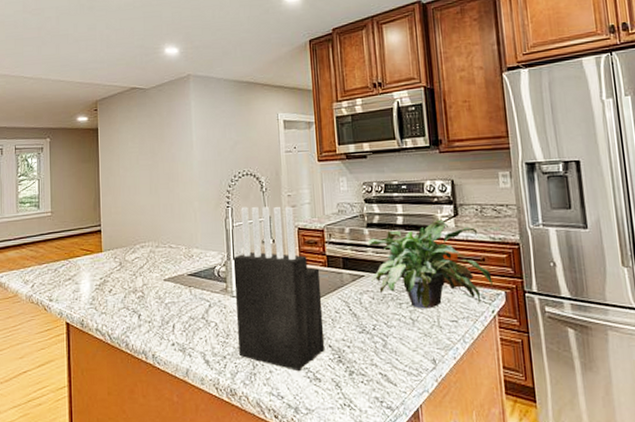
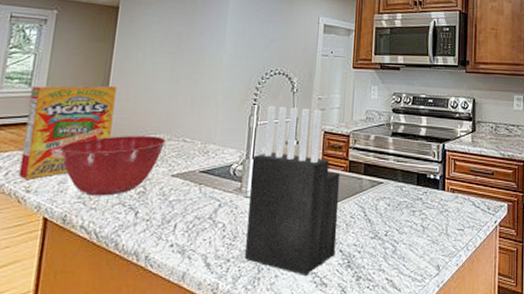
cereal box: none [40,201,108,290] -> present [18,85,117,179]
mixing bowl: none [70,245,155,302] -> present [60,136,166,196]
potted plant: present [367,219,493,309] -> none [388,134,498,217]

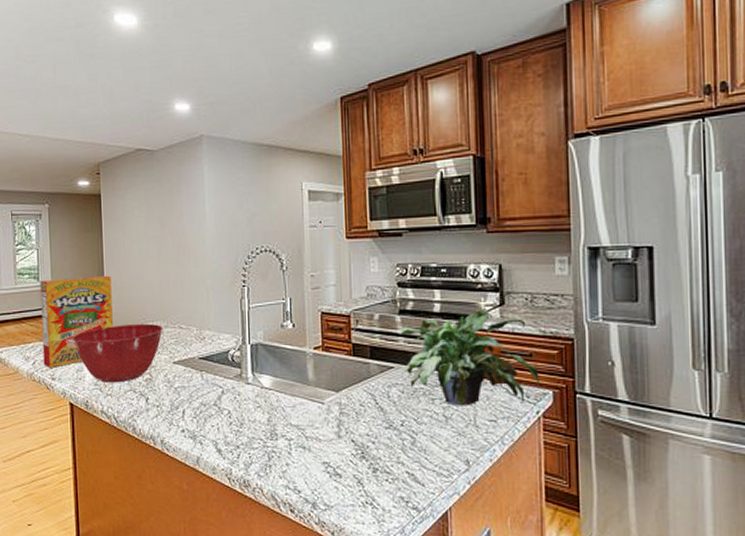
knife block: present [244,105,341,277] -> none [249,286,347,466]
potted plant: none [388,134,498,217] -> present [399,308,539,406]

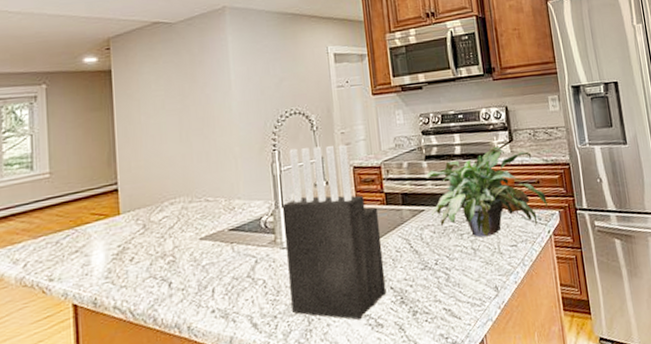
cereal box: present [40,275,113,368] -> none [34,154,128,268]
mixing bowl: present [72,324,163,383] -> none [76,200,187,274]
knife block: none [249,286,347,466] -> present [282,144,387,320]

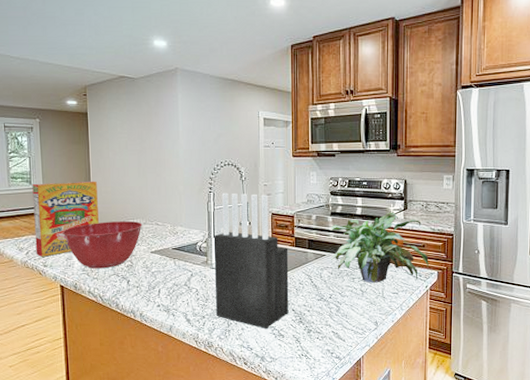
cereal box: none [34,154,128,268] -> present [32,181,99,257]
mixing bowl: none [76,200,187,274] -> present [62,221,142,269]

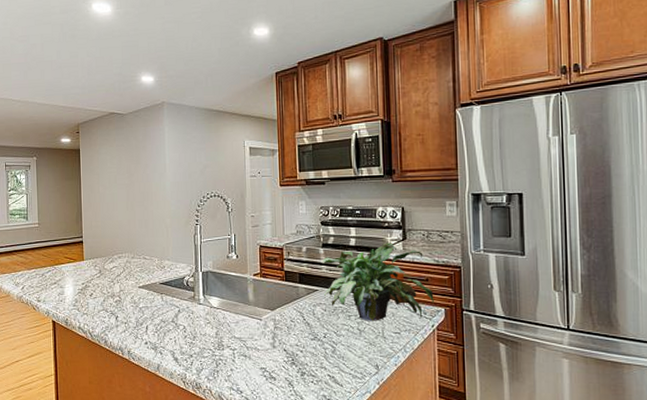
cereal box: present [32,181,99,257] -> none [28,215,89,292]
mixing bowl: present [62,221,142,269] -> none [55,256,131,304]
knife block: present [213,193,289,330] -> none [200,225,281,371]

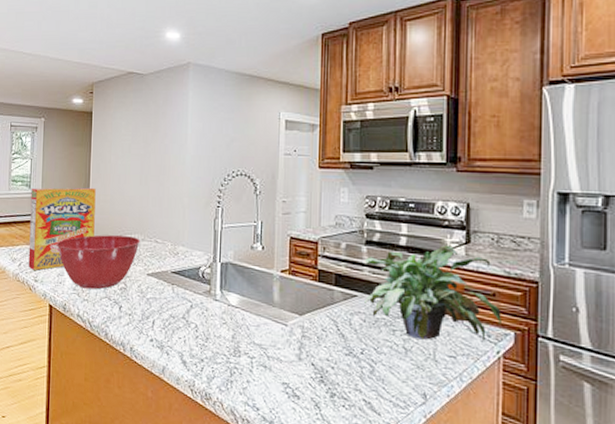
cereal box: none [28,215,89,292] -> present [28,187,96,270]
mixing bowl: none [55,256,131,304] -> present [56,235,140,290]

